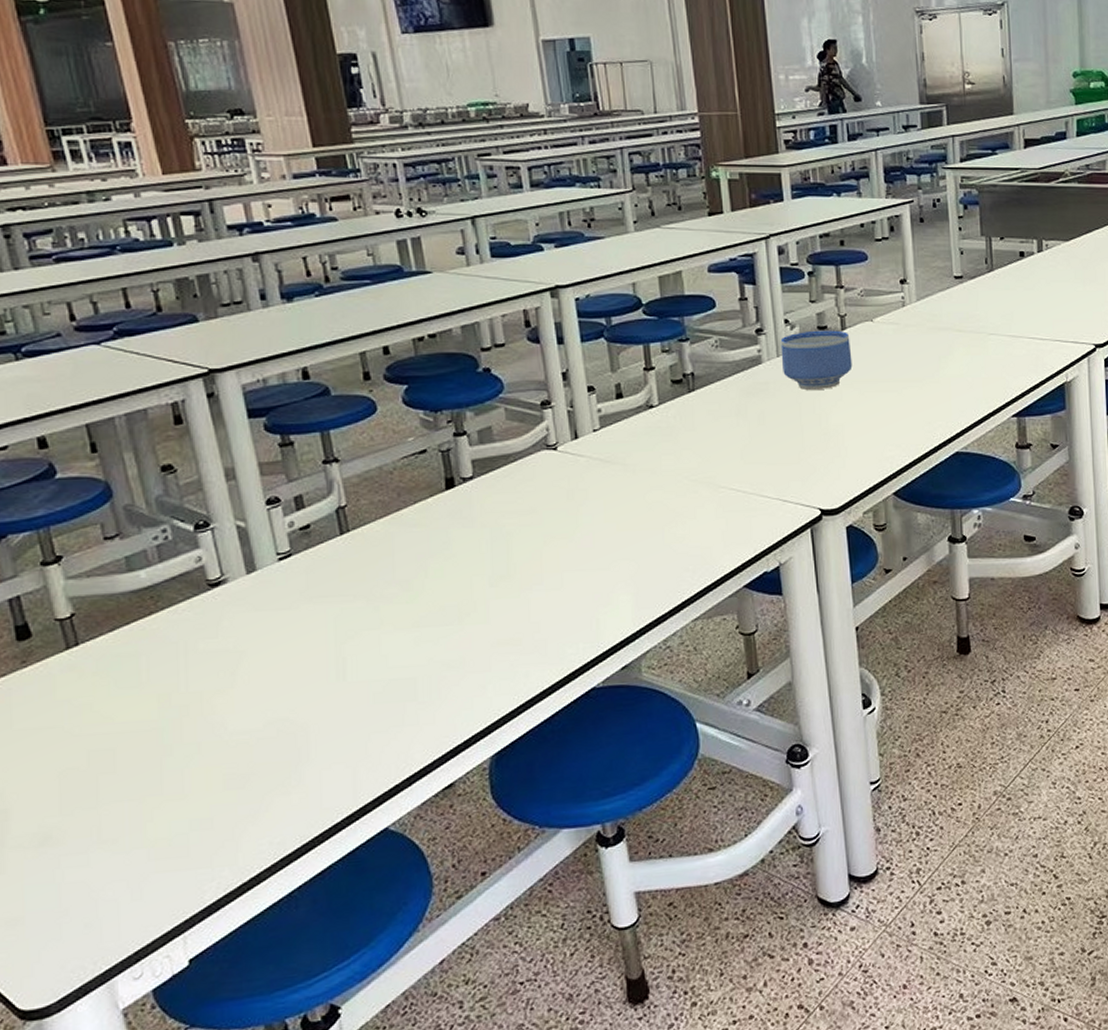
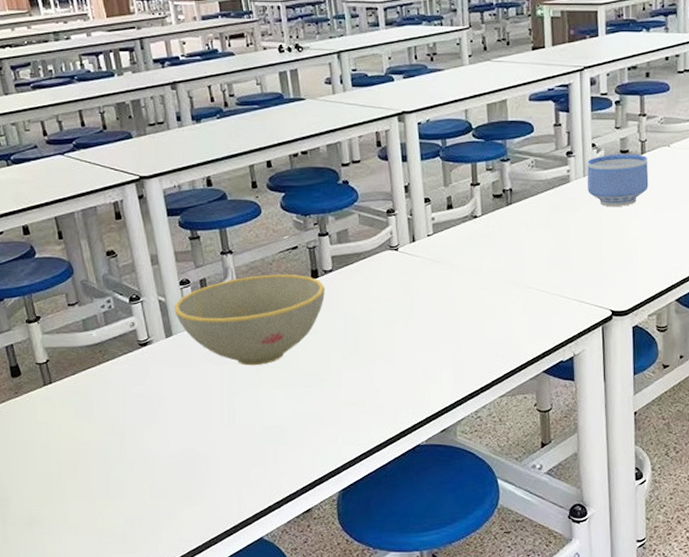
bowl: none [259,484,465,604] -> present [174,274,326,366]

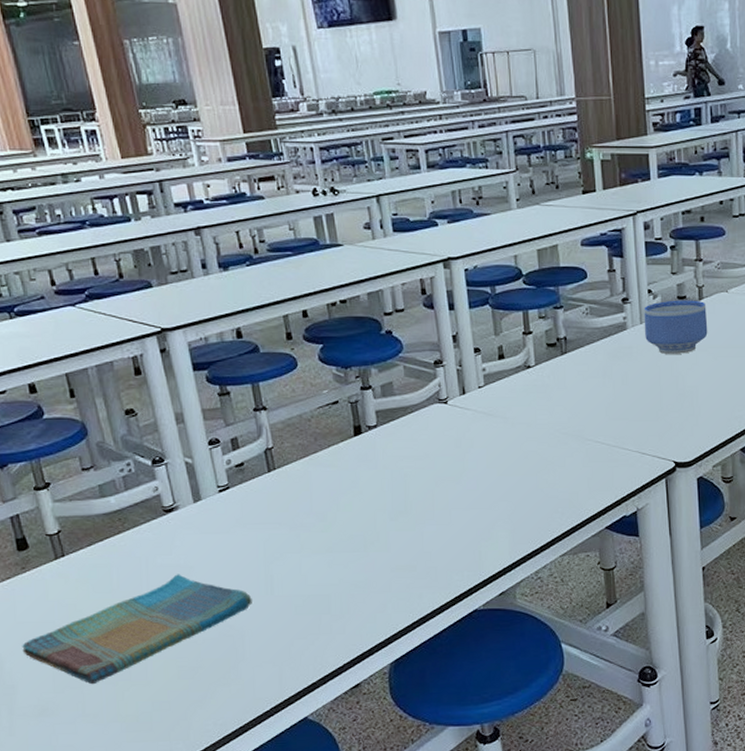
dish towel: none [14,403,216,500] -> present [22,574,252,685]
bowl: present [174,274,326,366] -> none [203,431,370,531]

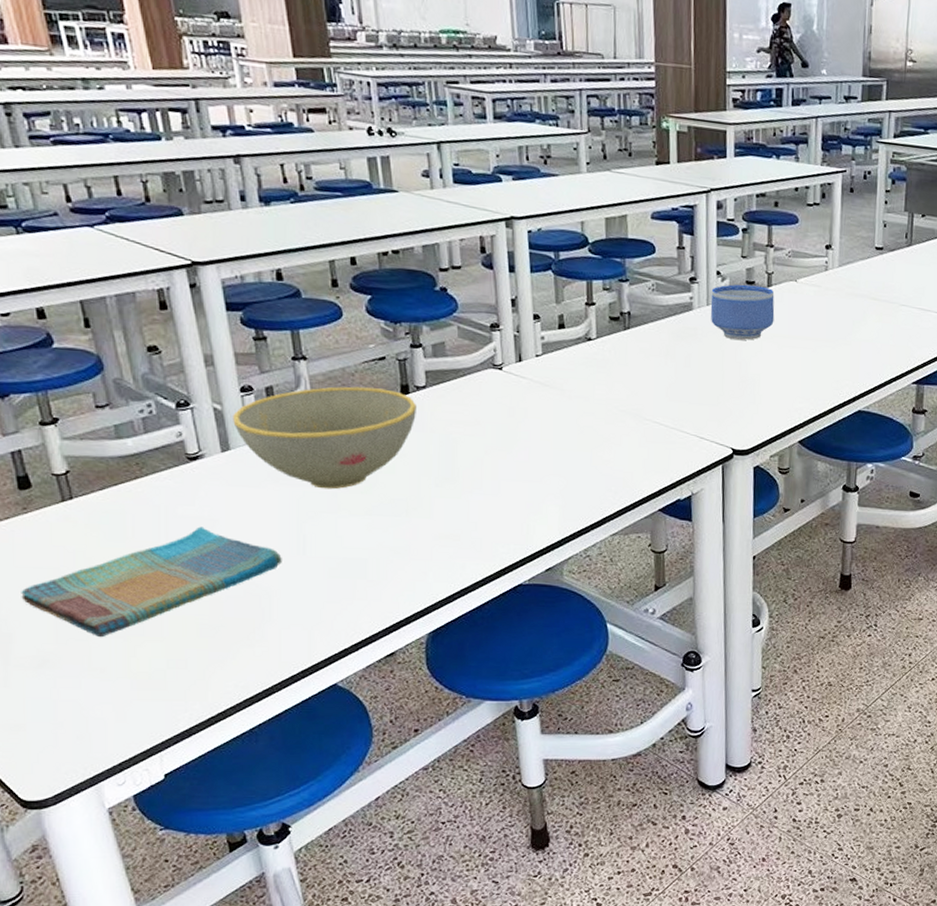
bowl: none [203,431,370,531] -> present [233,386,418,490]

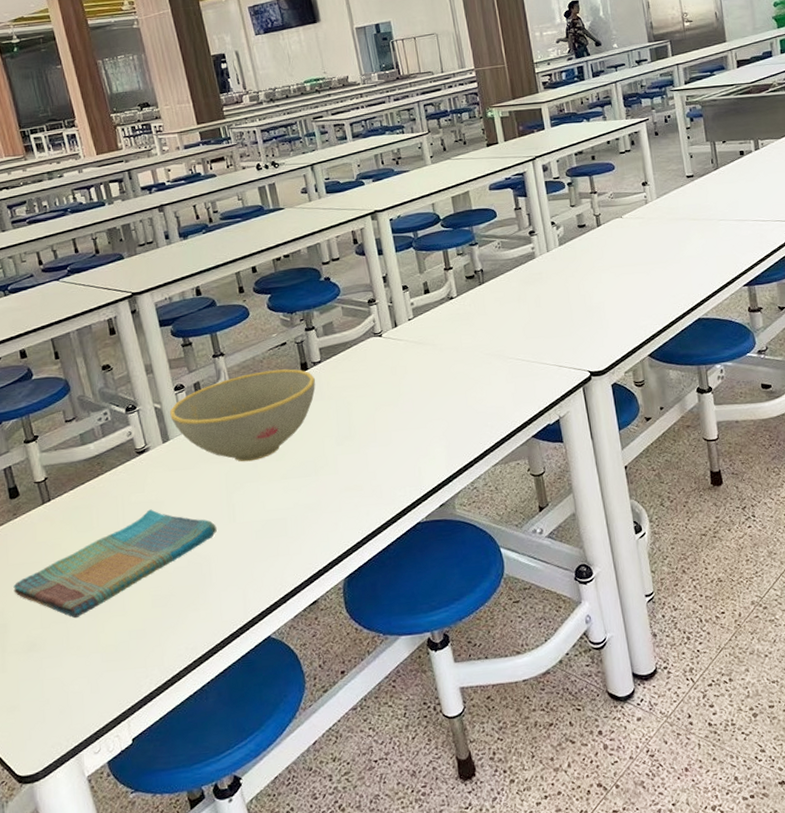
bowl: present [710,284,775,340] -> none [549,227,608,276]

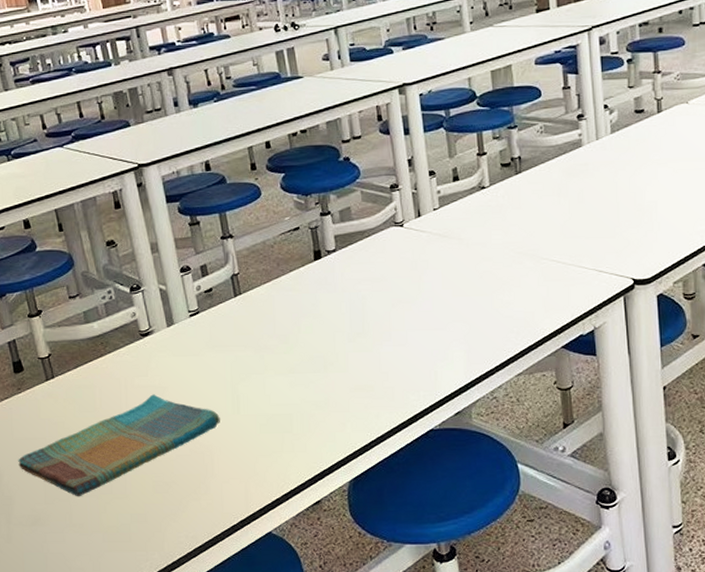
bowl: present [170,369,316,462] -> none [175,256,329,353]

